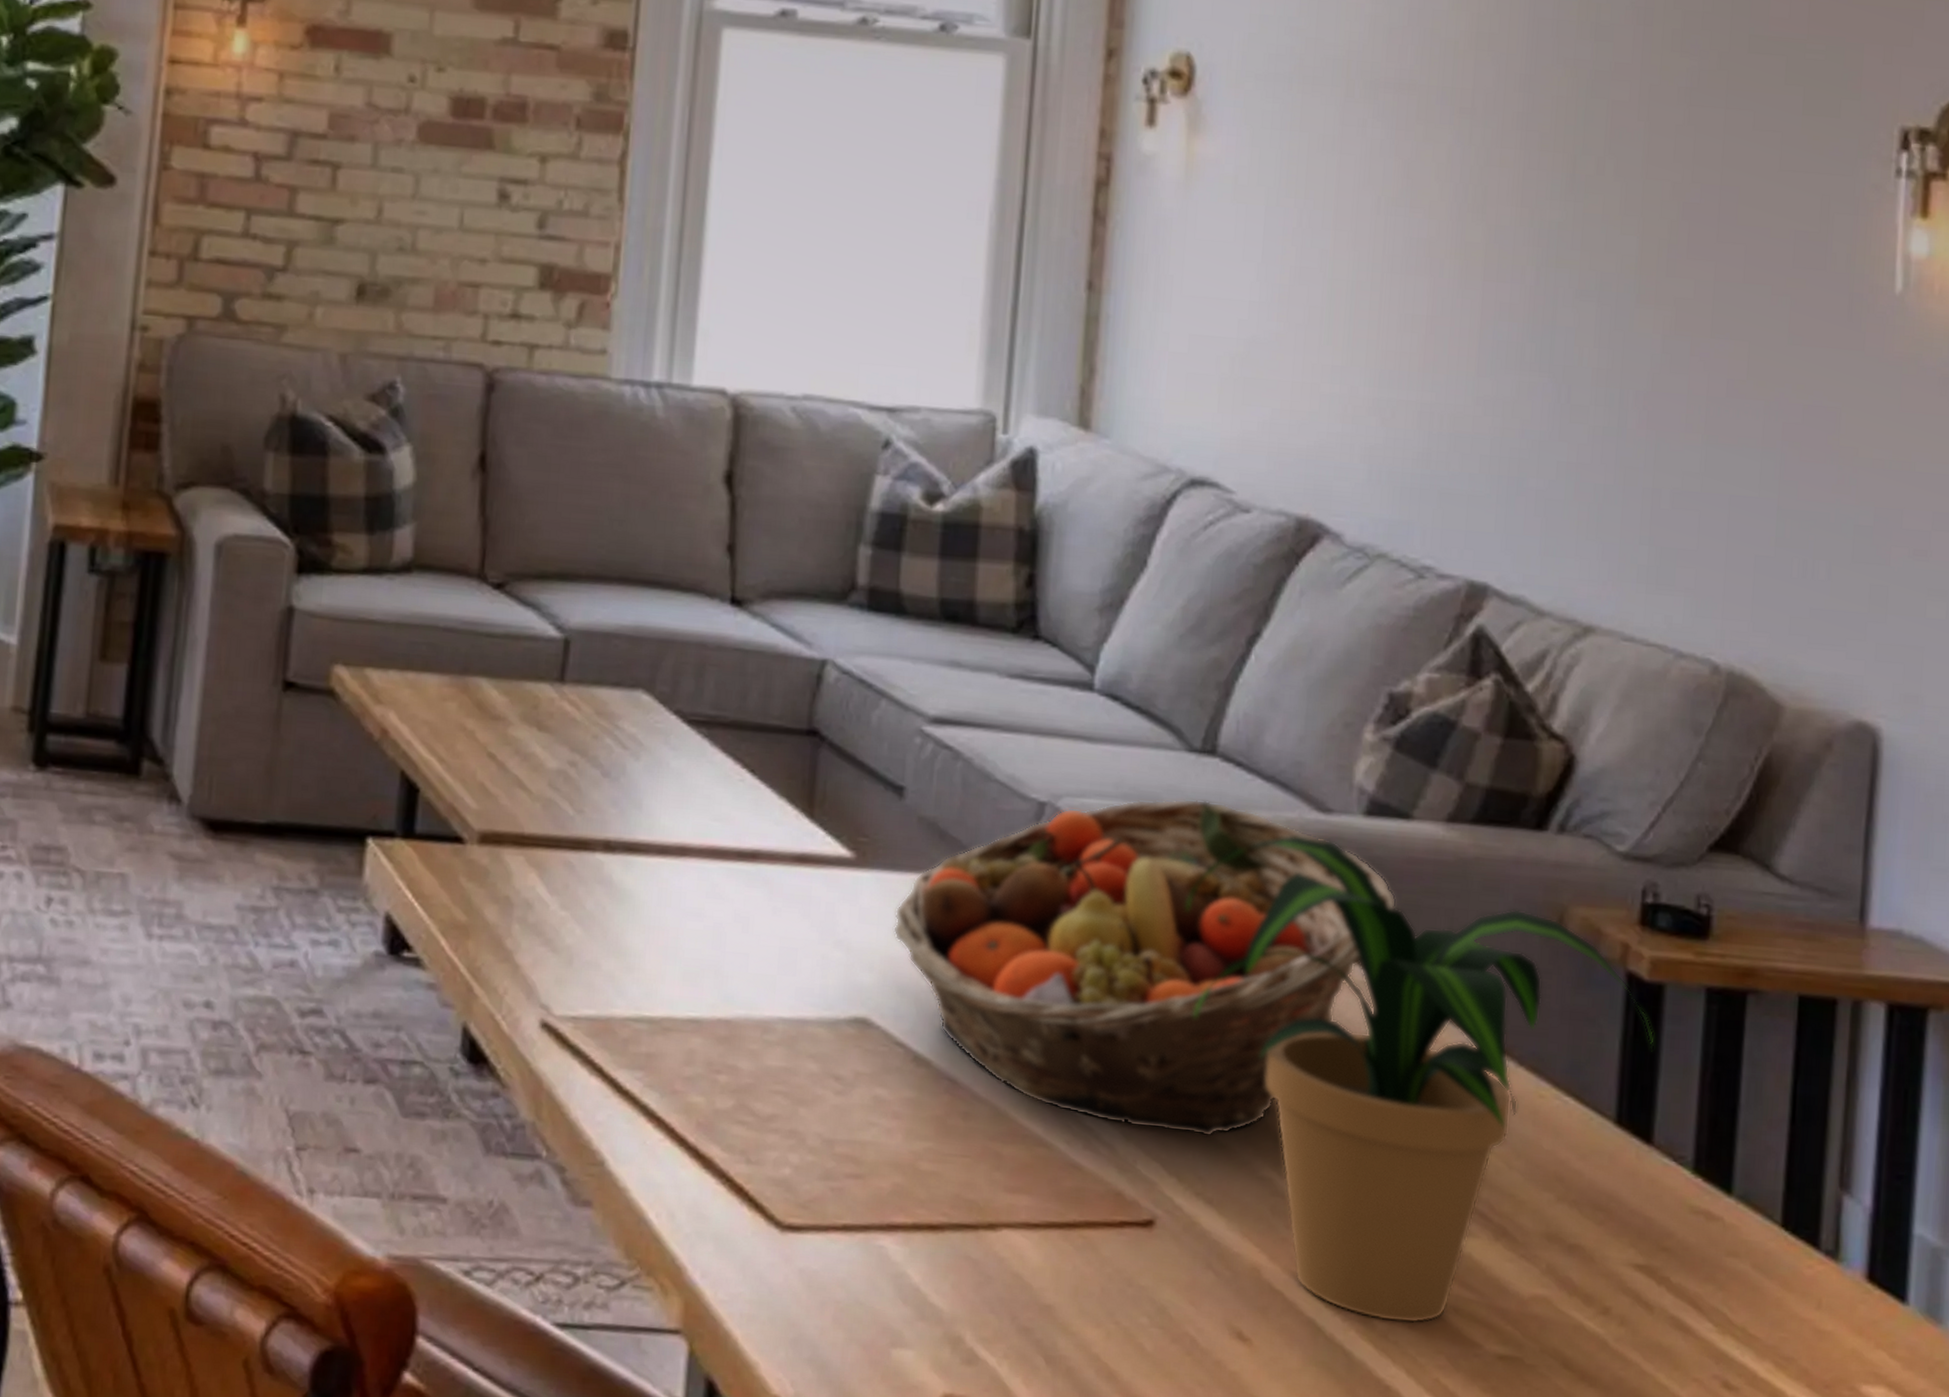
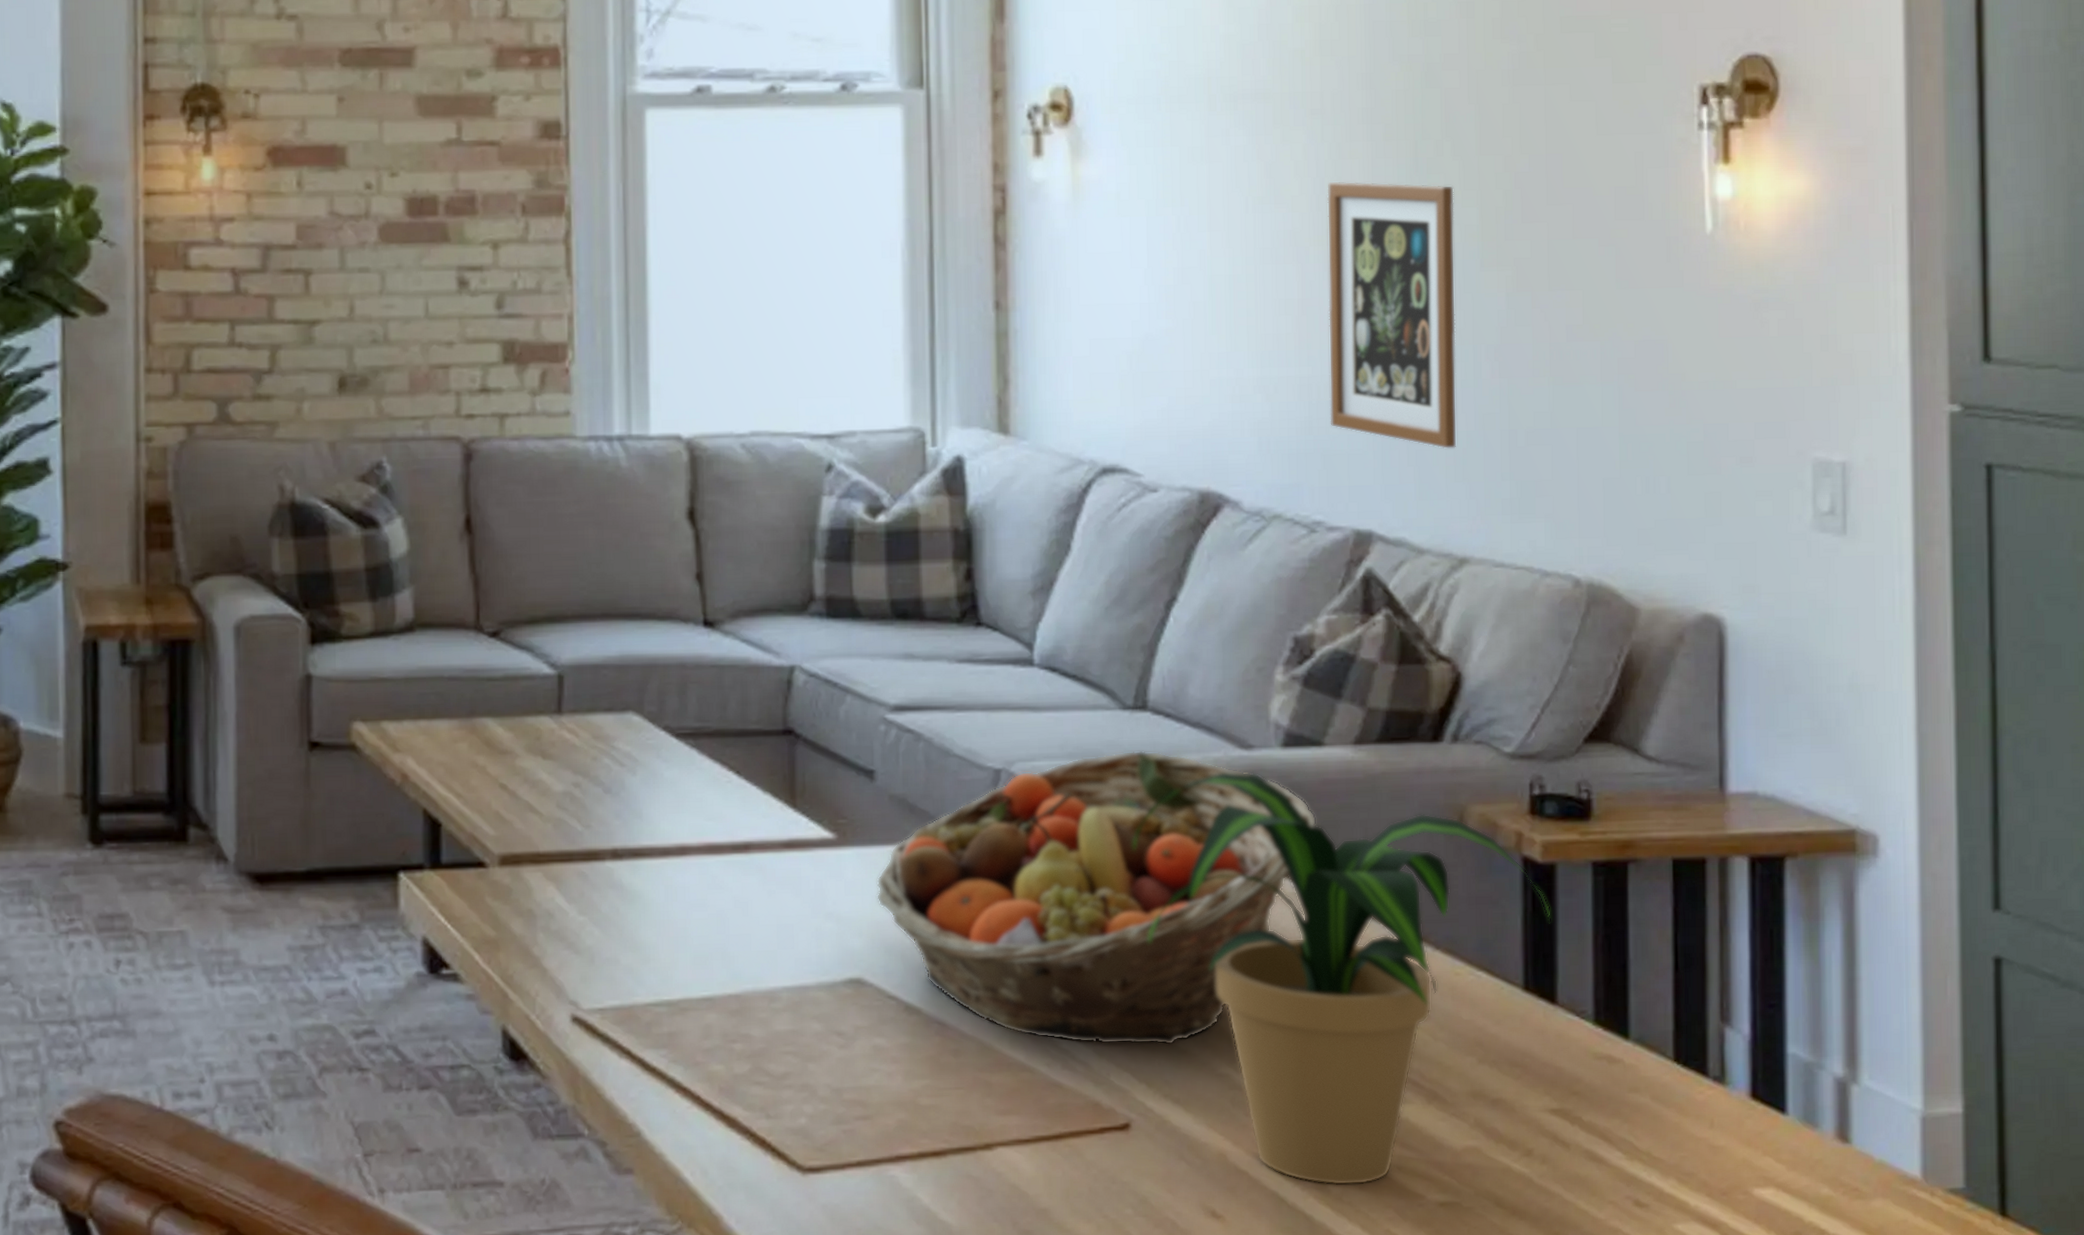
wall art: none [1452,190,1613,502] -> present [1327,181,1457,449]

